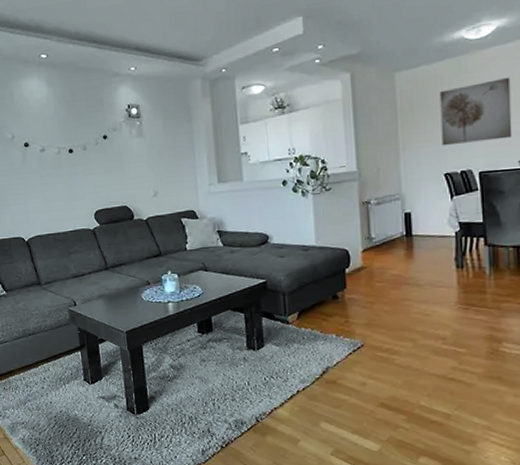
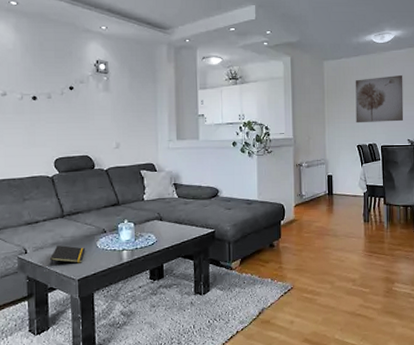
notepad: none [98,298,132,318] -> present [50,245,86,266]

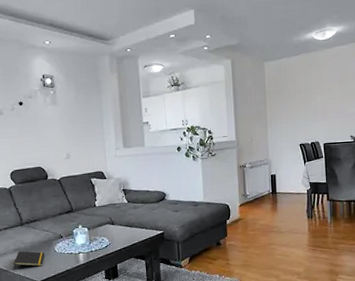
wall art: present [355,74,404,123] -> none [296,71,346,123]

